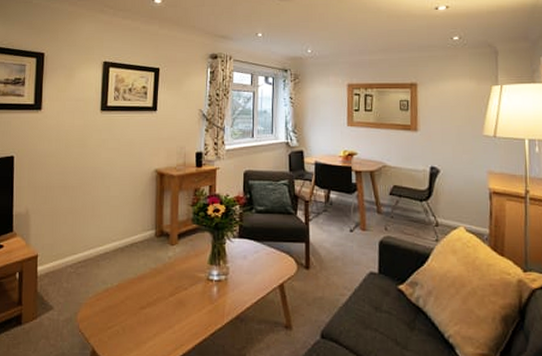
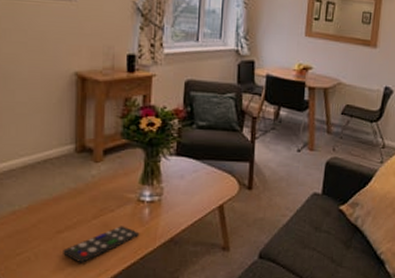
remote control: none [145,303,210,338] -> present [63,226,140,263]

